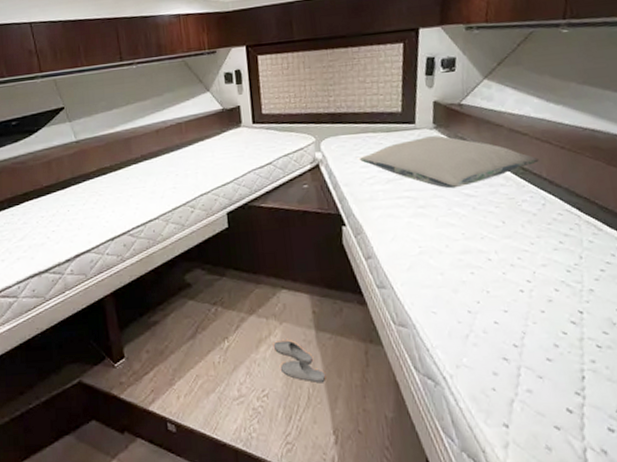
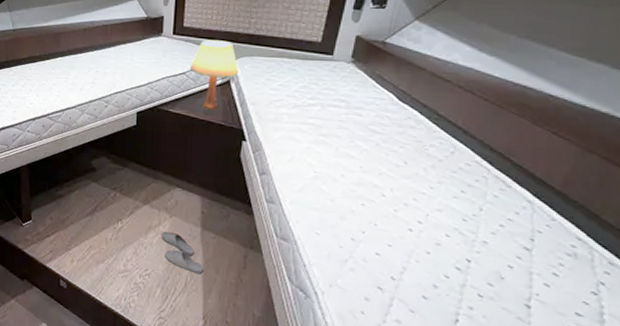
table lamp: none [275,123,327,198] -> present [189,40,239,110]
pillow: present [359,136,539,189] -> none [270,69,457,123]

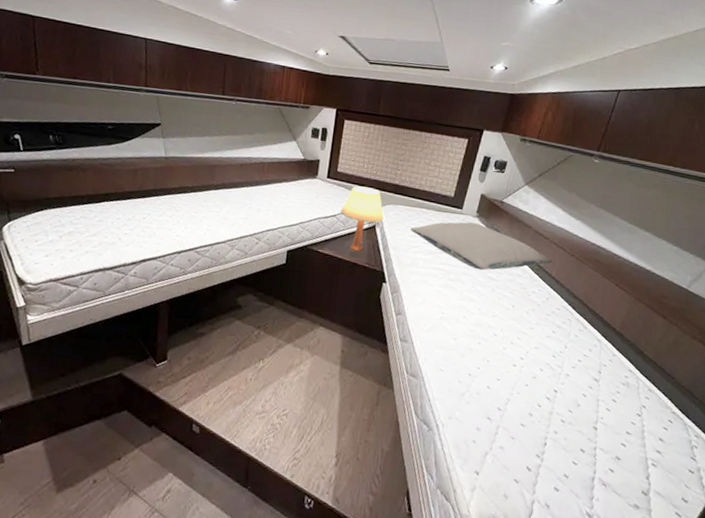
slippers: present [161,231,203,274] -> none [301,370,340,412]
pillow: none [270,69,457,123] -> present [409,222,552,271]

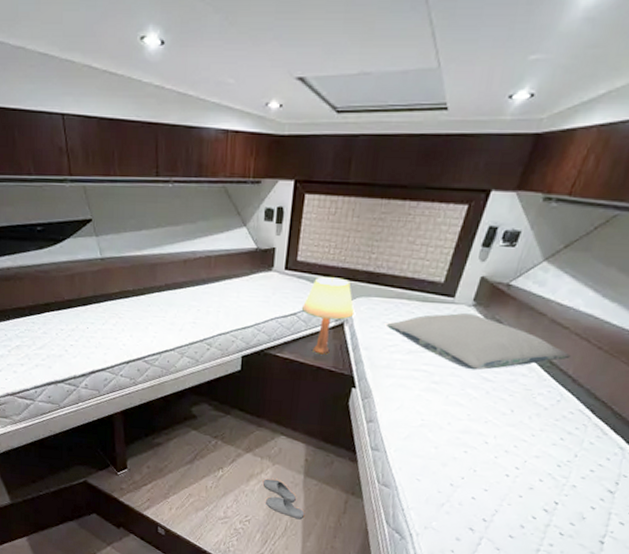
slippers: none [301,370,340,412] -> present [262,478,304,520]

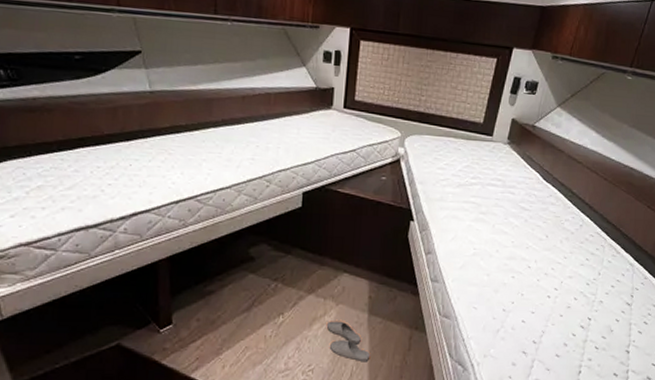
table lamp: present [301,277,355,355] -> none [360,116,409,189]
pillow: present [385,313,571,370] -> none [437,150,585,201]

